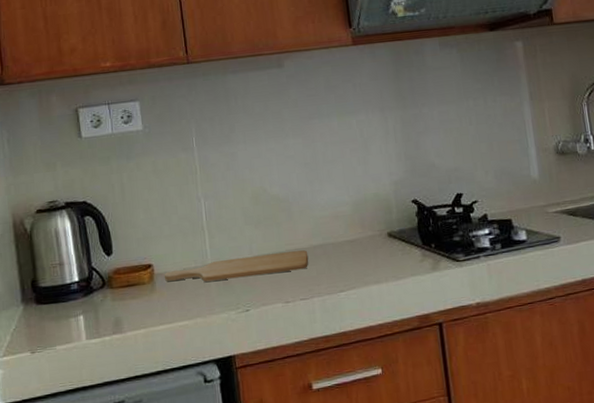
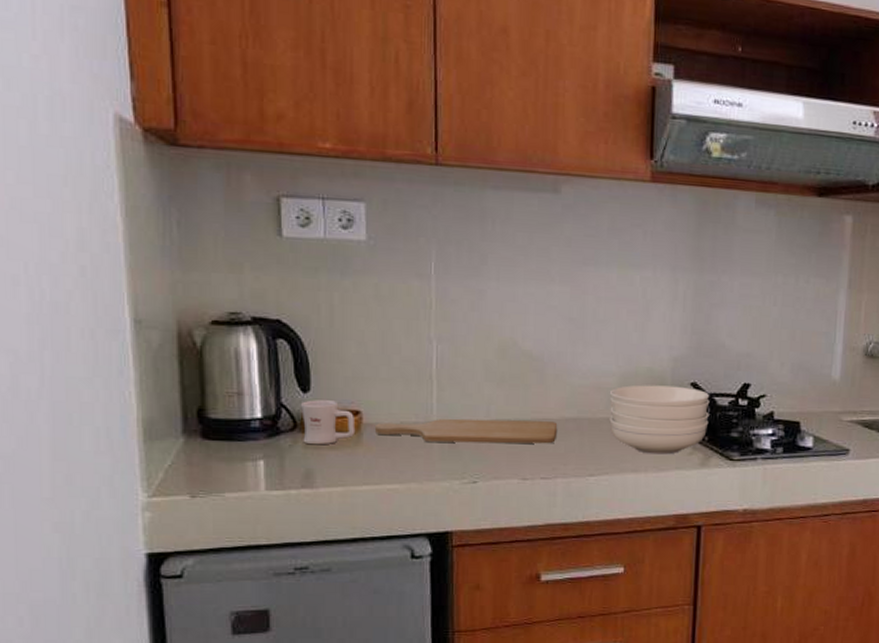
mug: none [106,259,150,298] -> present [300,400,356,445]
bowl: none [345,204,433,266] -> present [609,385,710,455]

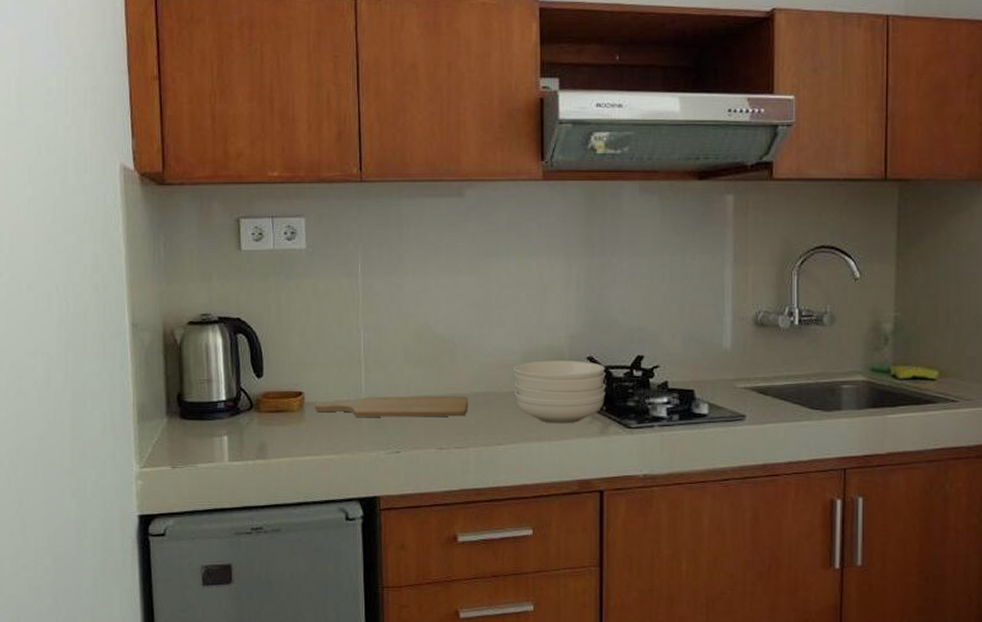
mug: present [300,400,356,445] -> none [255,384,299,422]

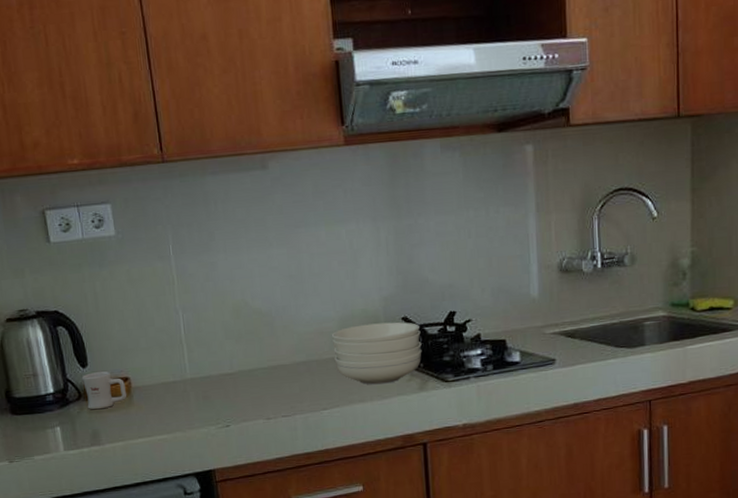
mug: none [255,384,299,422] -> present [81,371,127,410]
chopping board: present [314,396,469,417] -> none [141,366,292,396]

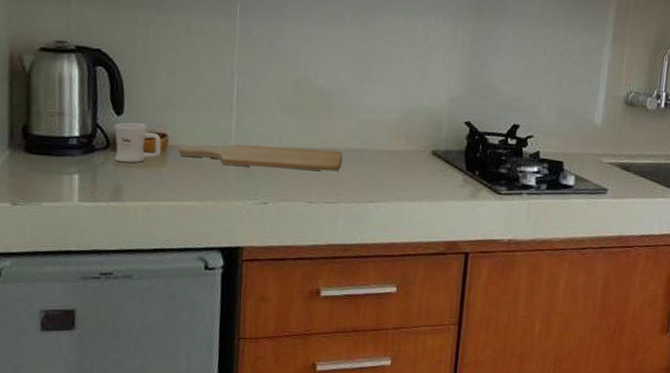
chopping board: none [141,366,292,396] -> present [178,144,343,171]
bowl: present [331,321,422,385] -> none [389,121,482,186]

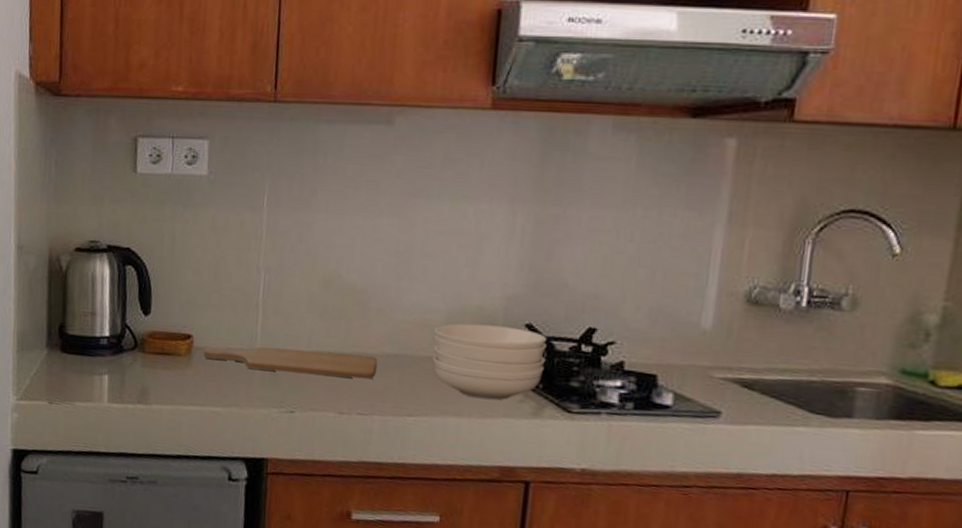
mug: present [113,122,162,163] -> none [141,322,187,365]
bowl: none [389,121,482,186] -> present [432,323,548,400]

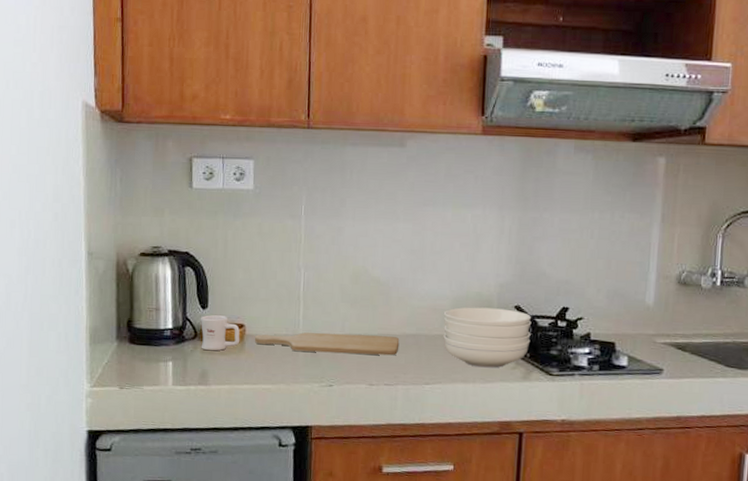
mug: none [141,322,187,365] -> present [200,315,240,351]

